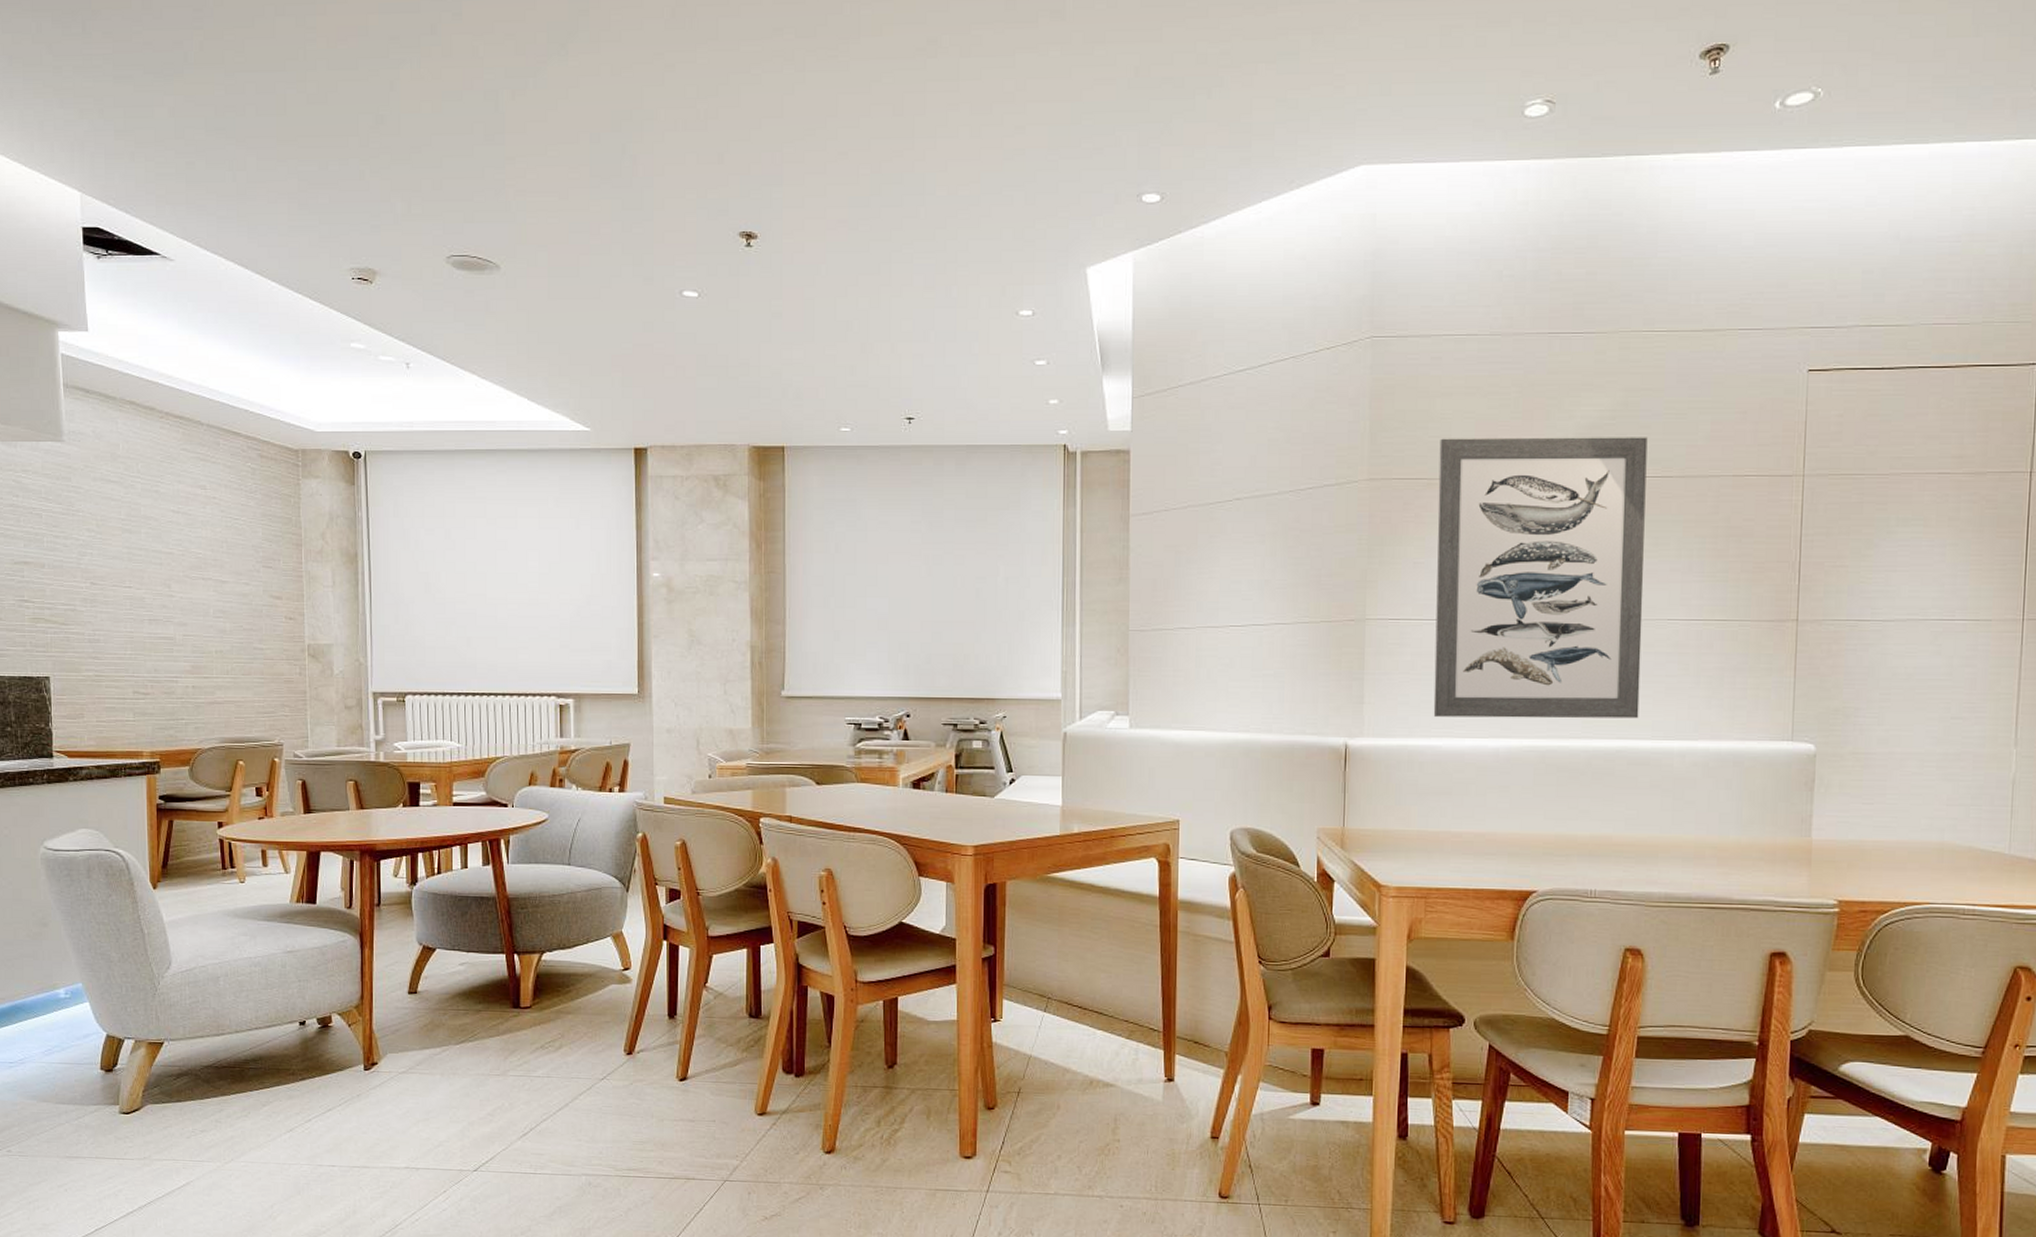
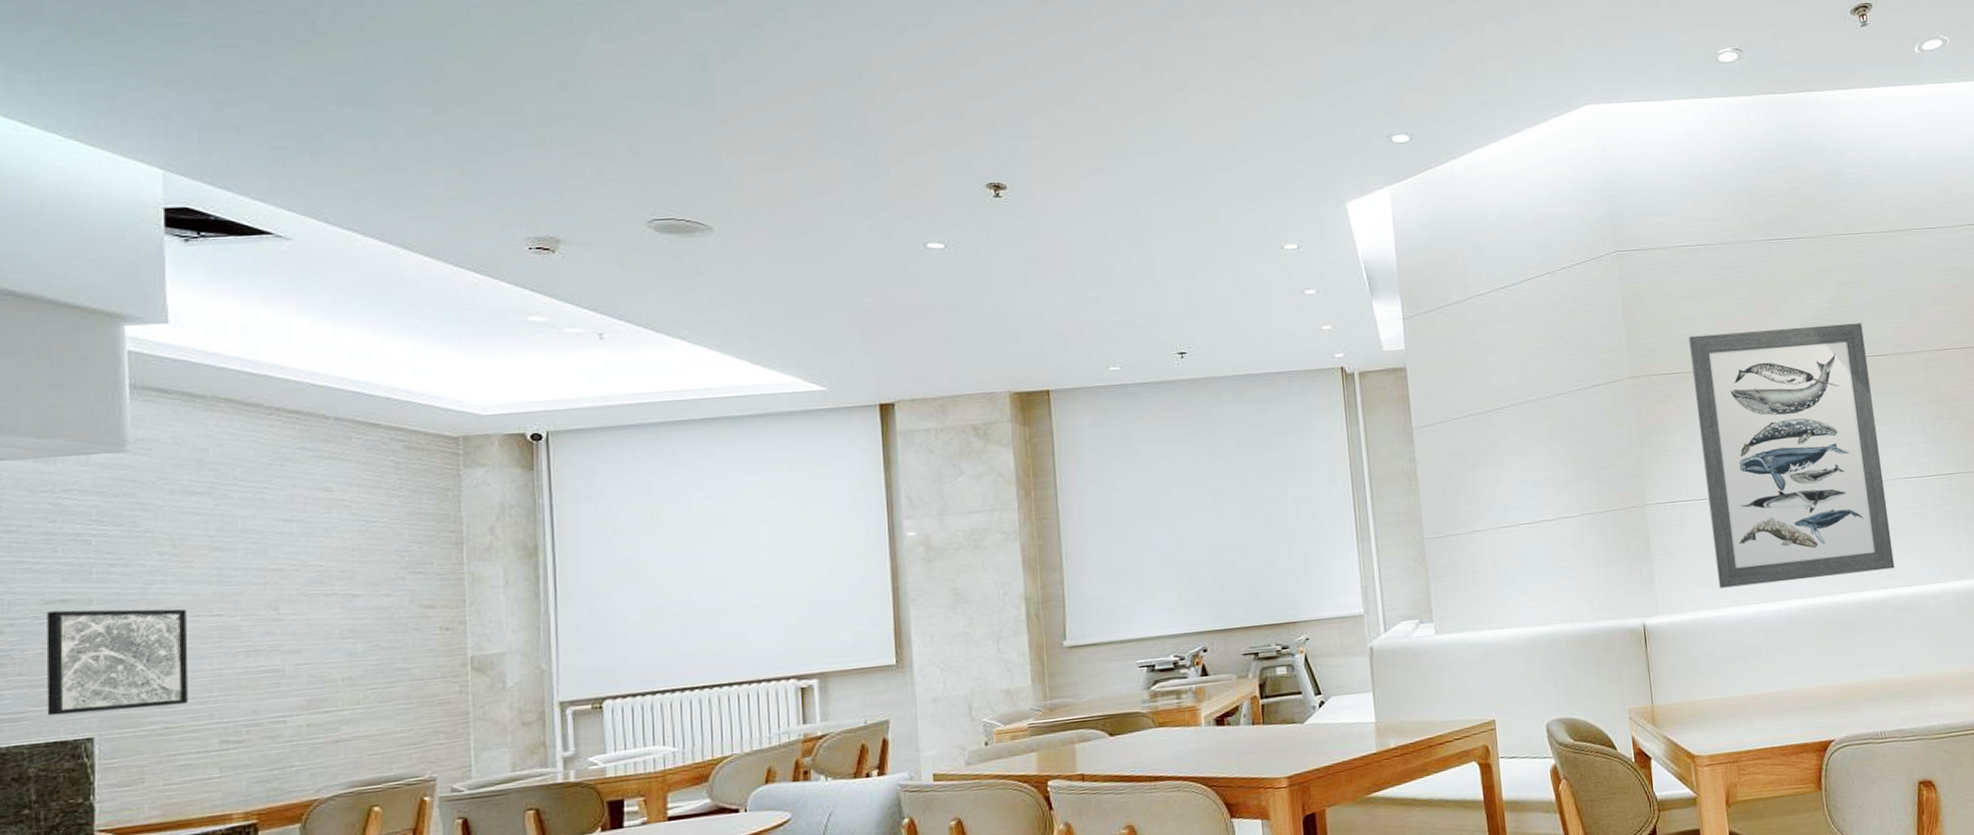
wall art: none [16,570,111,658] -> present [46,609,188,716]

